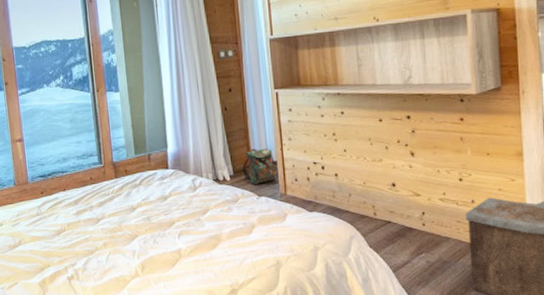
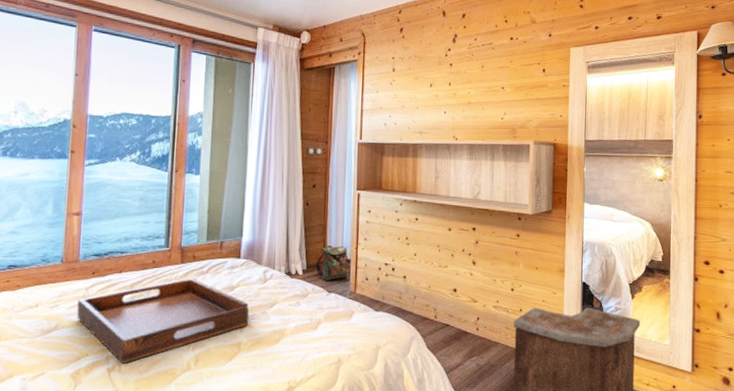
serving tray: none [33,191,186,272] -> present [77,278,250,364]

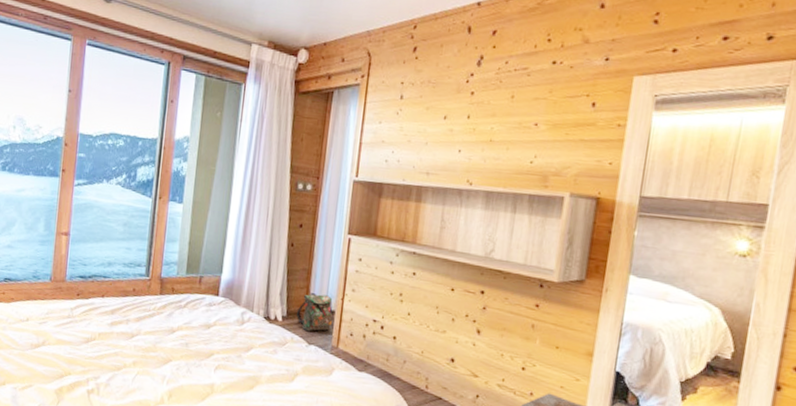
serving tray: present [77,278,250,364] -> none [62,311,225,388]

